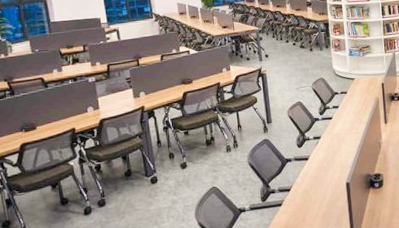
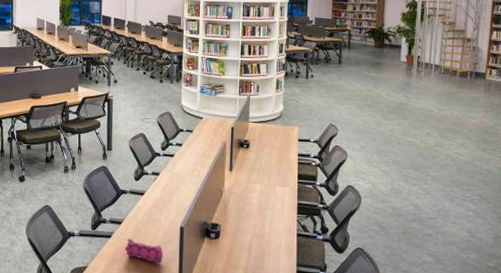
pencil case: none [296,203,334,221] -> present [124,238,164,263]

